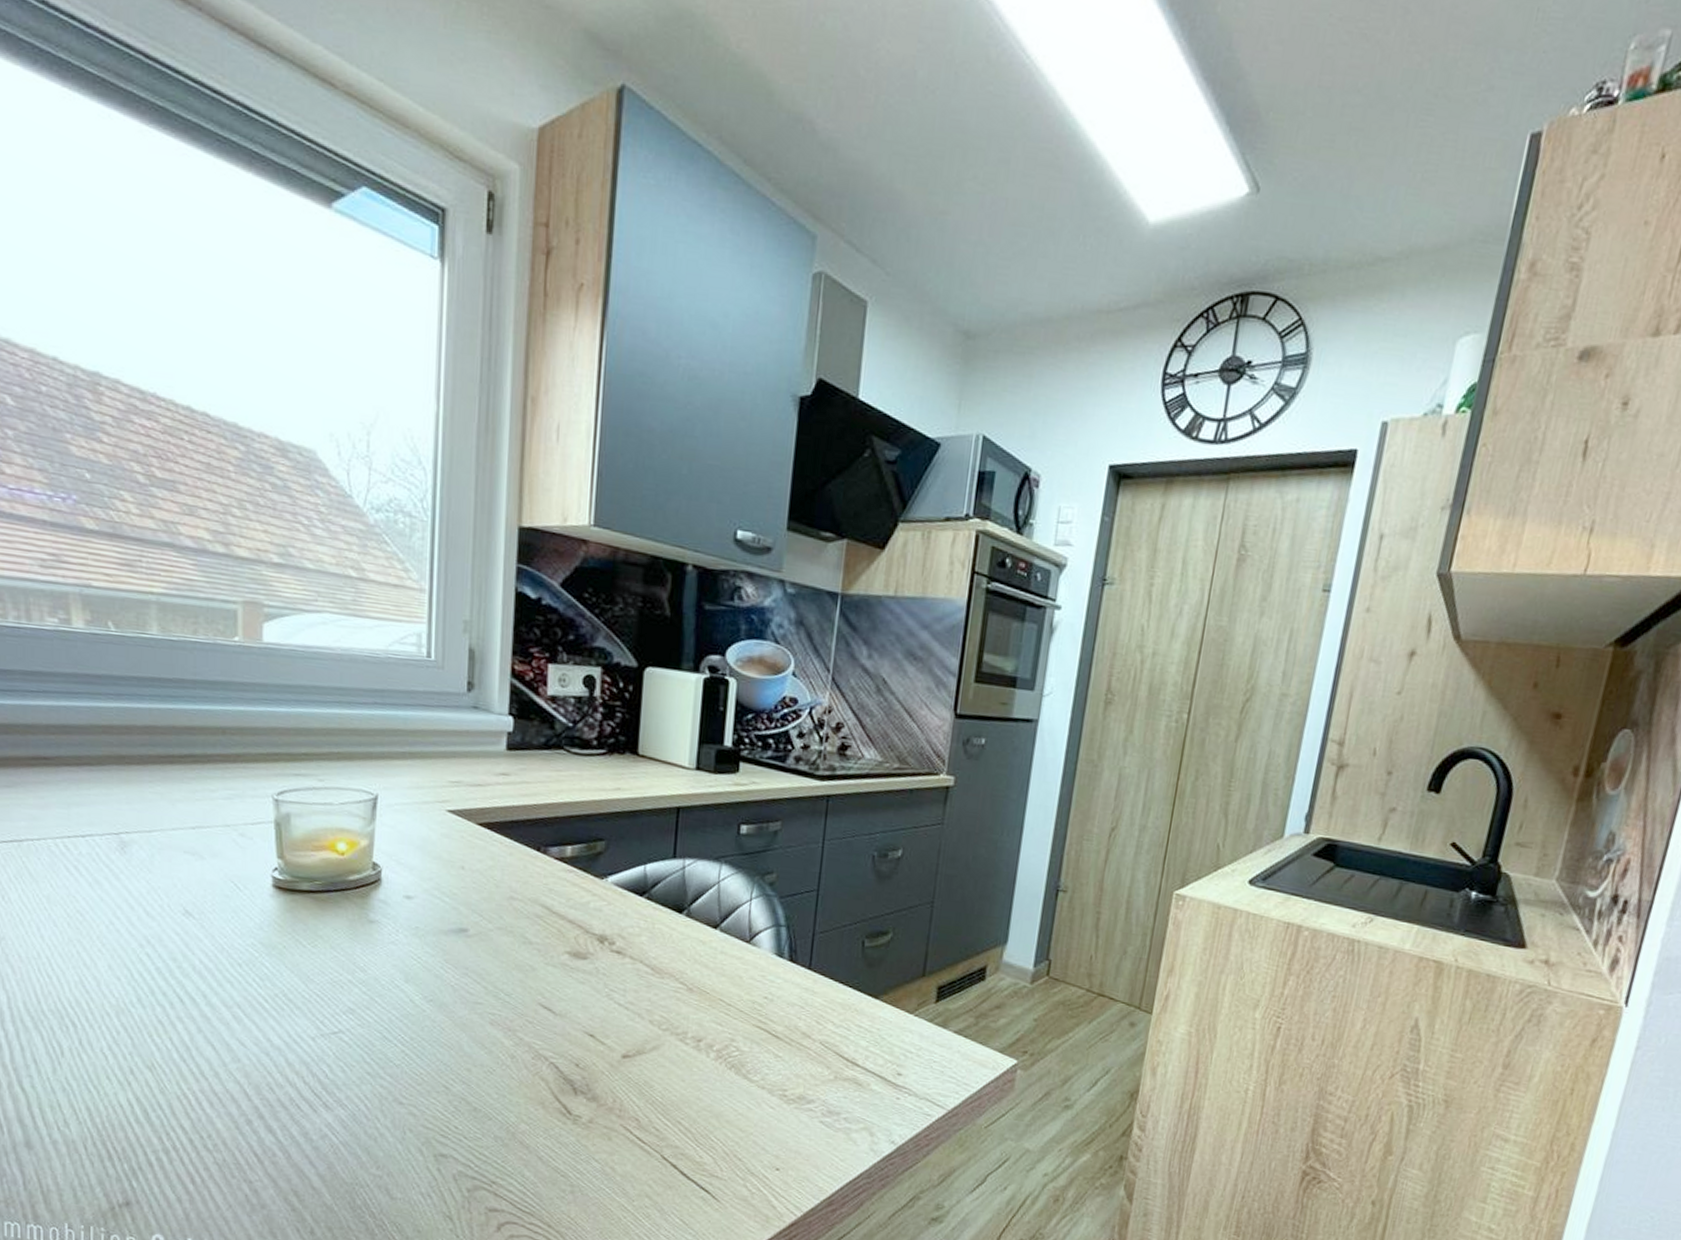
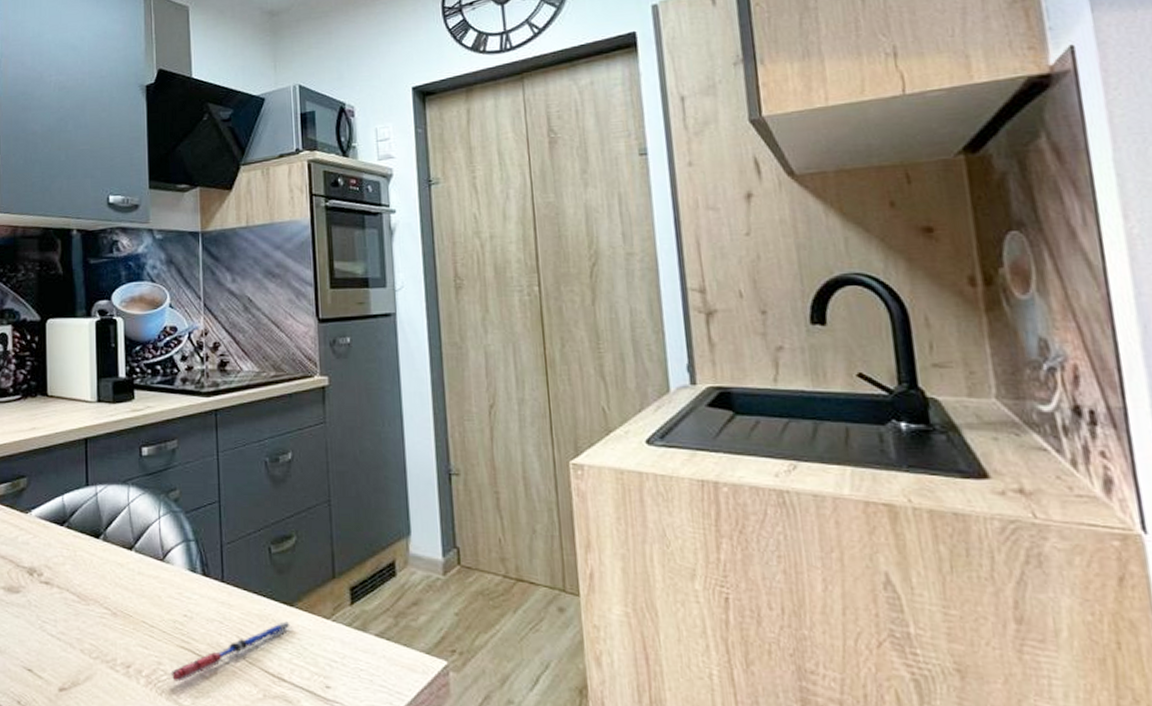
pen: none [743,1012,874,1059] -> present [170,621,292,682]

